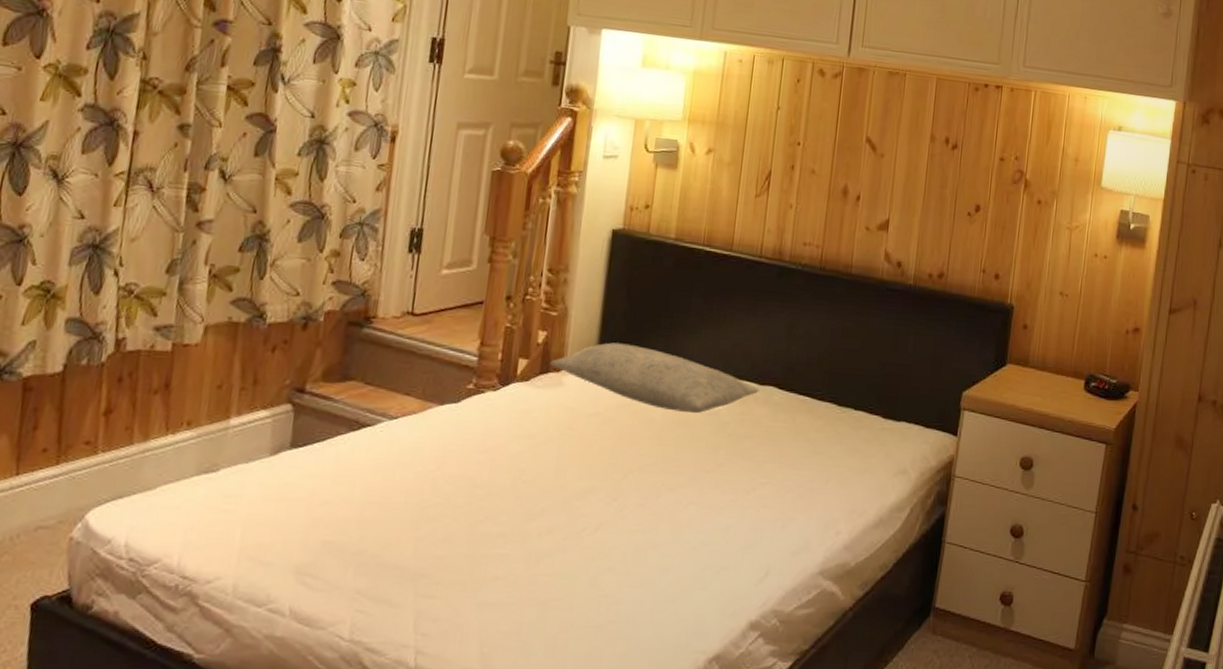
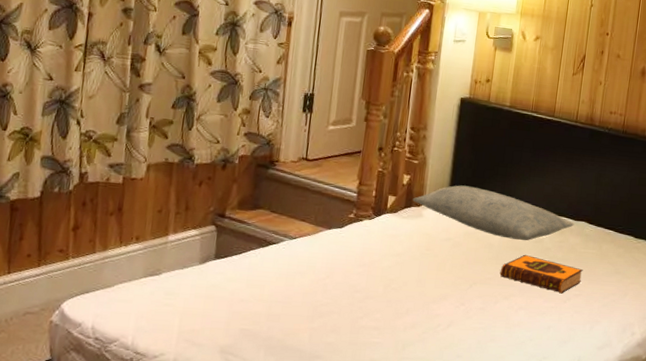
hardback book: none [663,431,772,482] -> present [500,254,583,294]

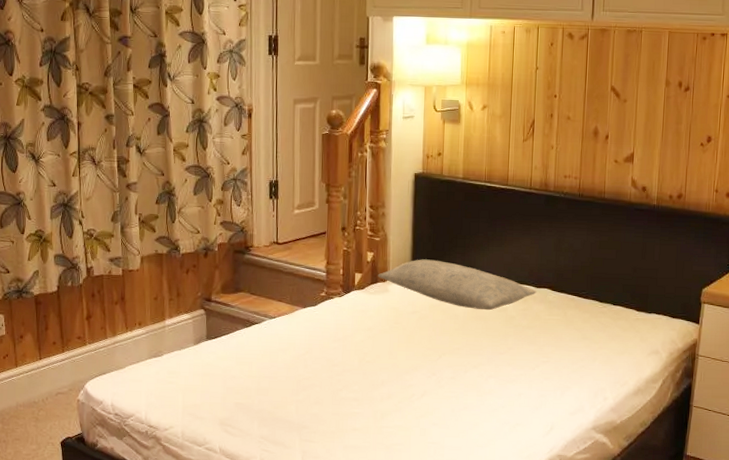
hardback book: present [500,254,583,294] -> none [467,323,550,361]

